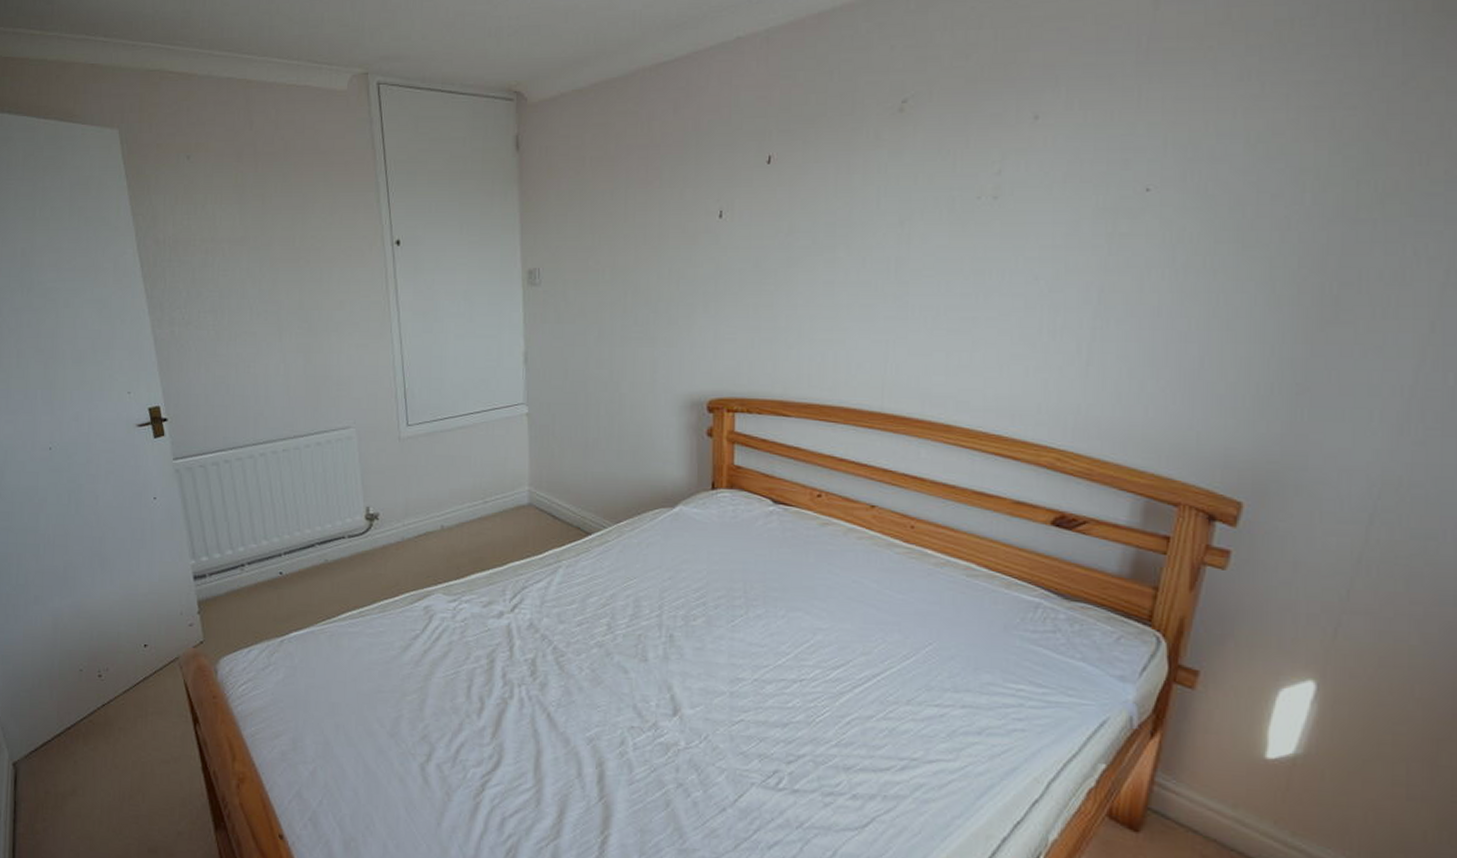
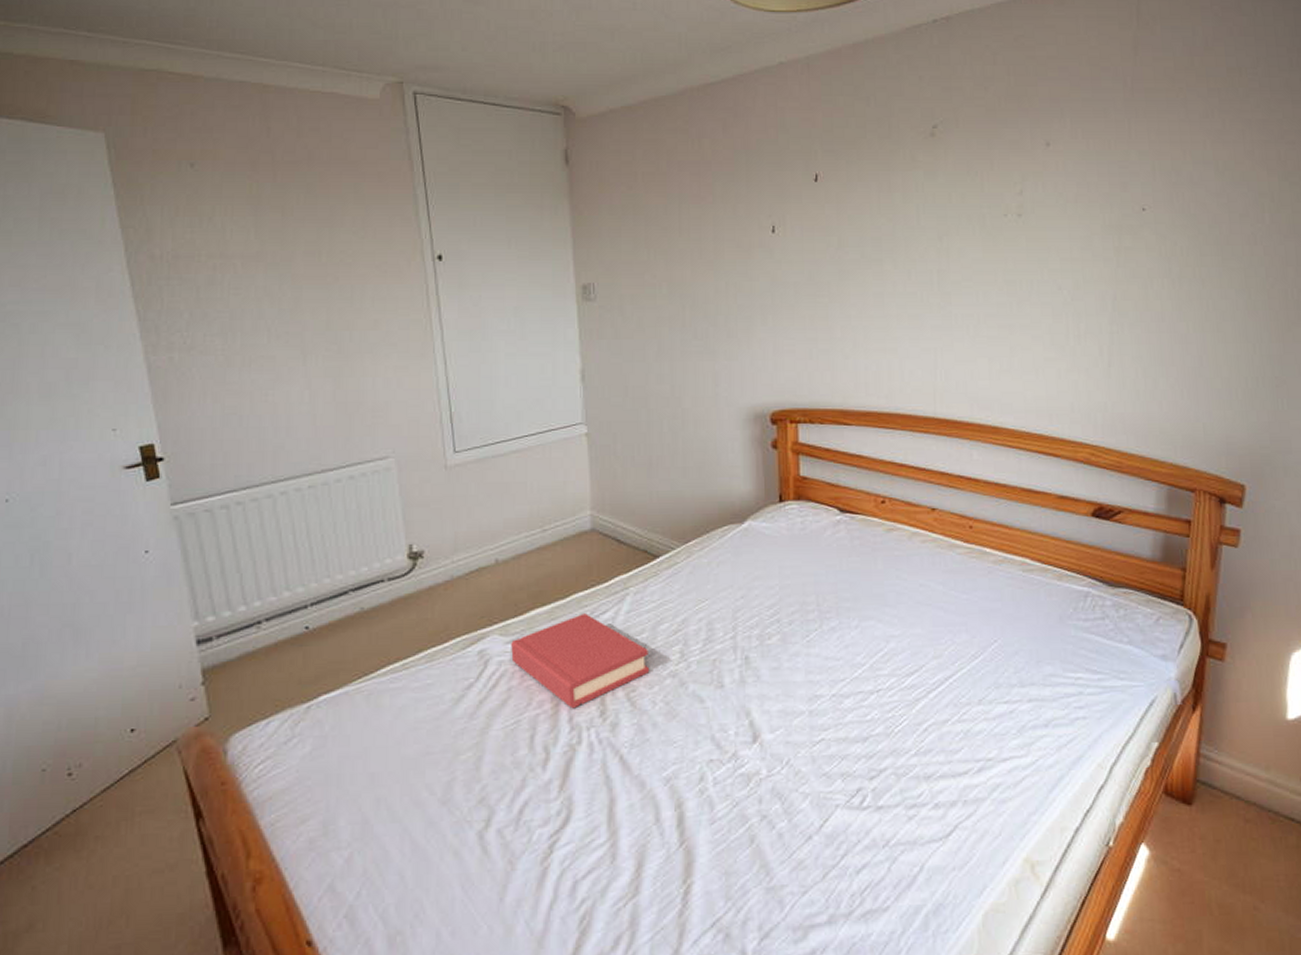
hardback book: none [453,581,578,667] -> present [511,613,650,709]

